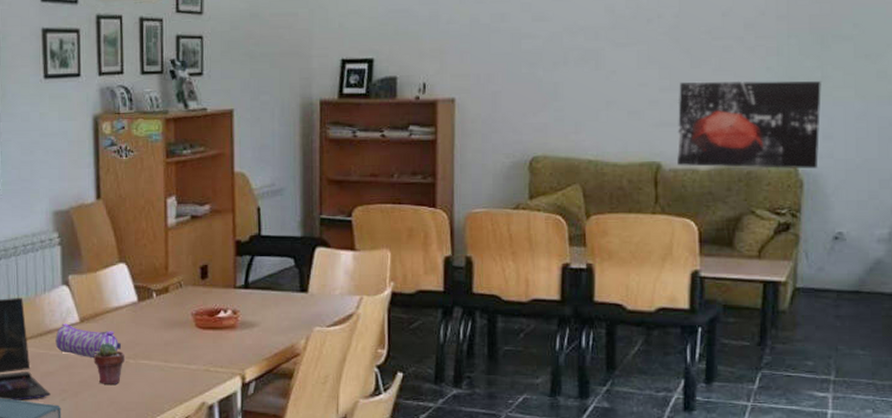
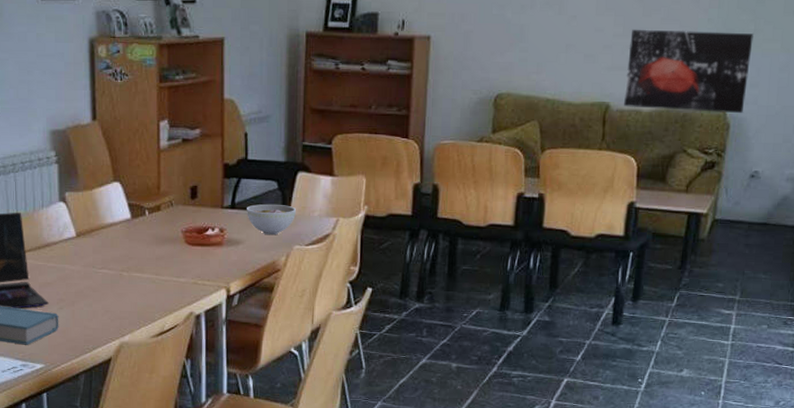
pencil case: present [55,323,121,357] -> none [53,238,115,270]
potted succulent: present [93,342,124,384] -> none [89,255,118,295]
bowl: none [261,283,315,317] -> present [247,204,296,236]

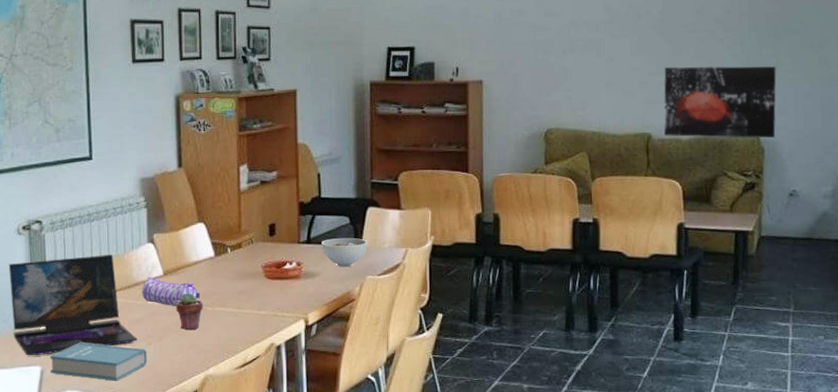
pencil case: none [53,238,115,270] -> present [142,276,200,306]
potted succulent: none [89,255,118,295] -> present [176,292,203,329]

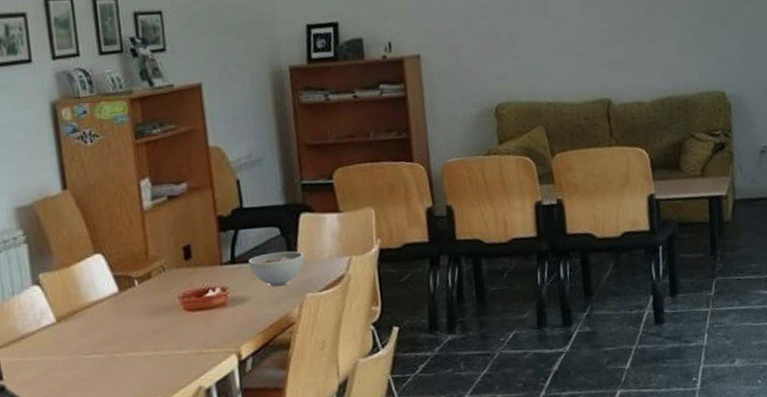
pencil case: present [142,276,200,306] -> none [30,326,105,359]
potted succulent: present [176,292,203,329] -> none [75,339,110,385]
wall art: present [663,66,776,138] -> none [619,14,741,100]

